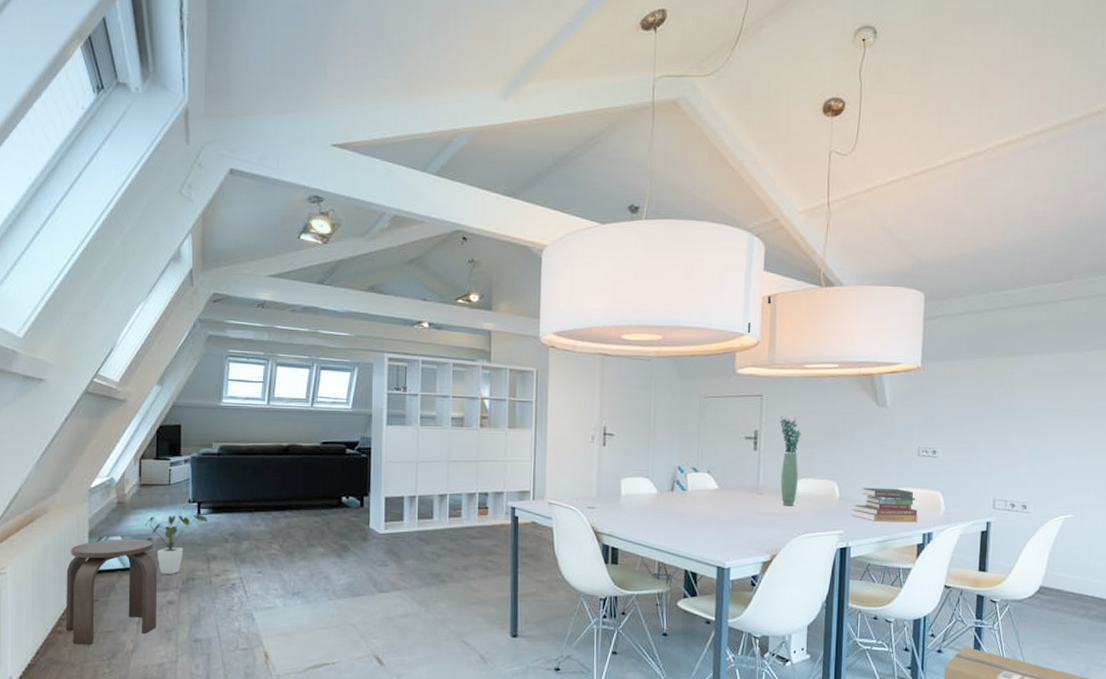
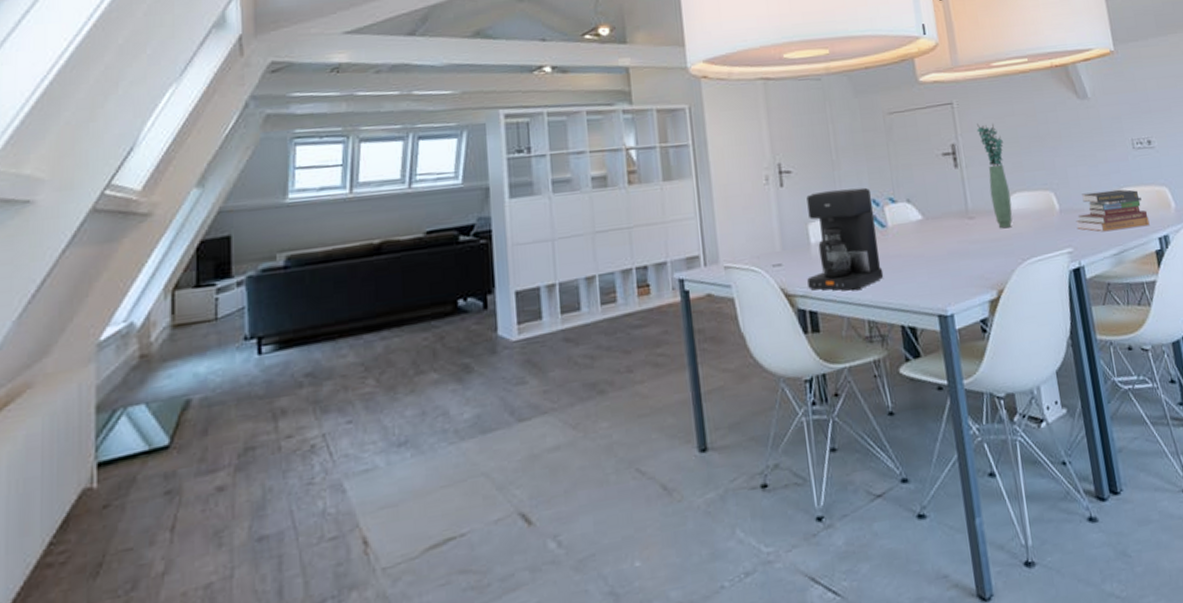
stool: present [66,539,158,644] -> none [59,402,201,580]
house plant: present [145,512,207,574] -> none [182,352,272,449]
coffee maker: none [614,454,678,536] -> present [806,187,884,291]

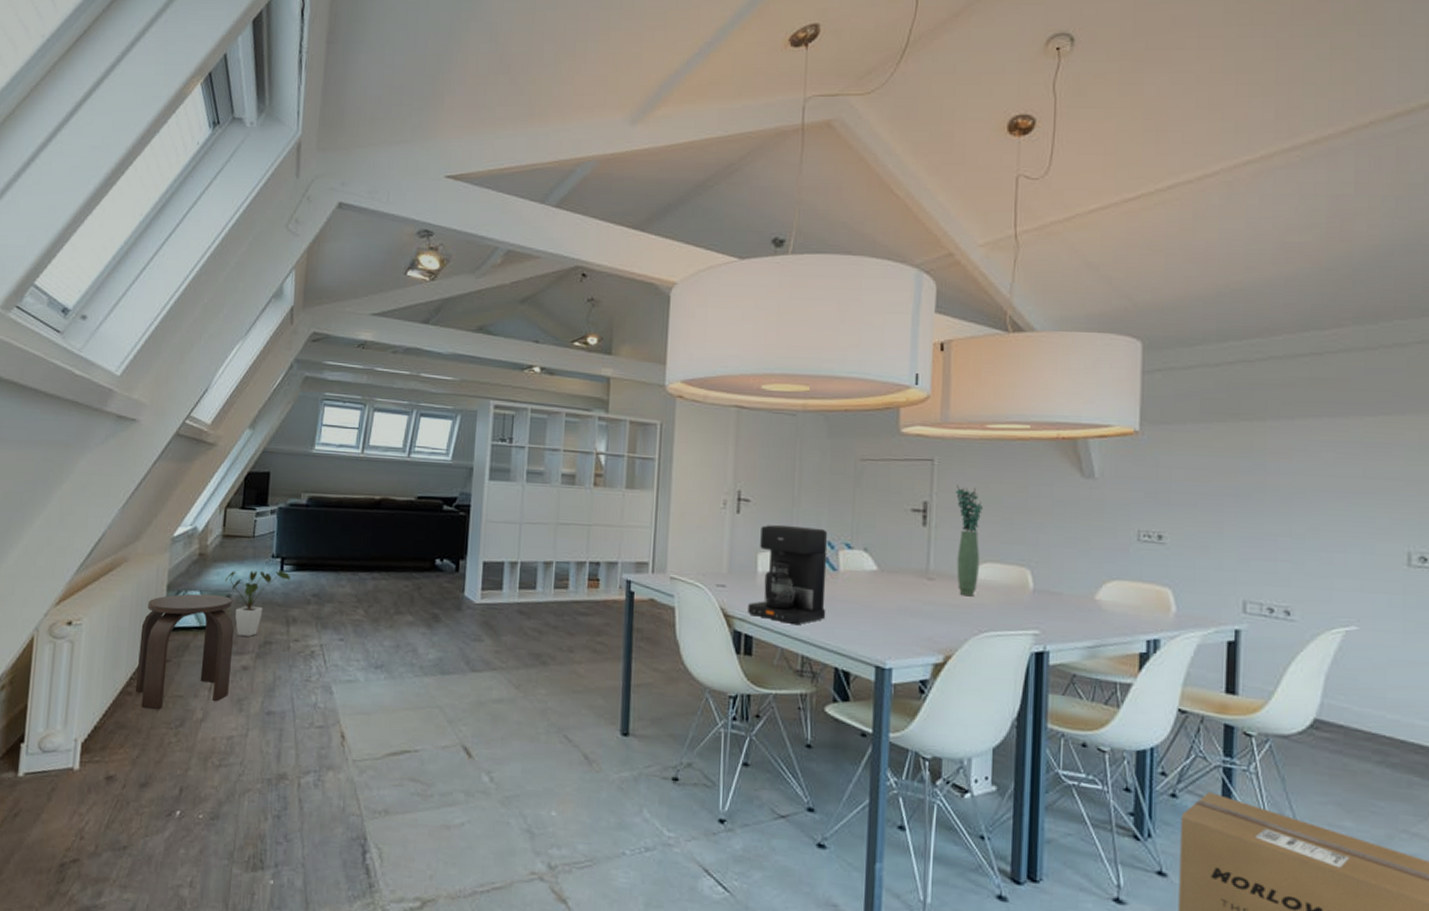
stool: none [59,402,201,580] -> present [136,593,235,709]
house plant: none [182,352,272,449] -> present [225,569,290,637]
books: present [1075,189,1150,232] -> none [1049,577,1140,626]

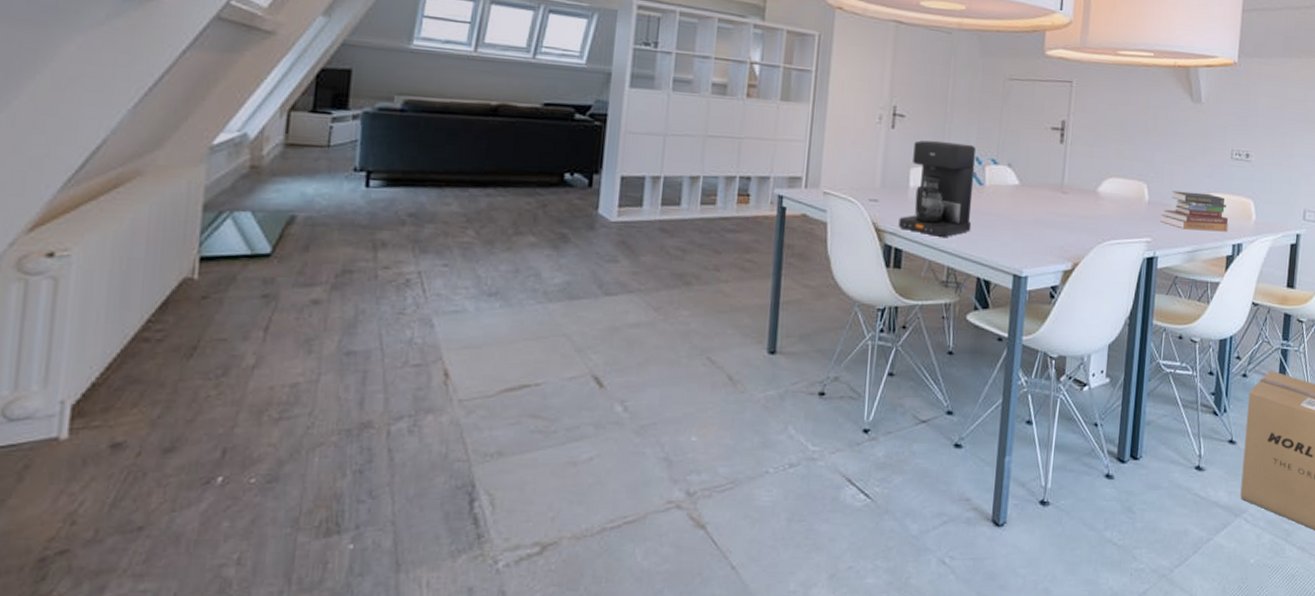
stool: present [136,593,235,709] -> none [156,215,301,357]
house plant: present [225,569,290,637] -> none [288,184,379,265]
vase: present [955,485,983,597] -> none [1086,105,1111,209]
books: none [1049,577,1140,626] -> present [1160,191,1229,232]

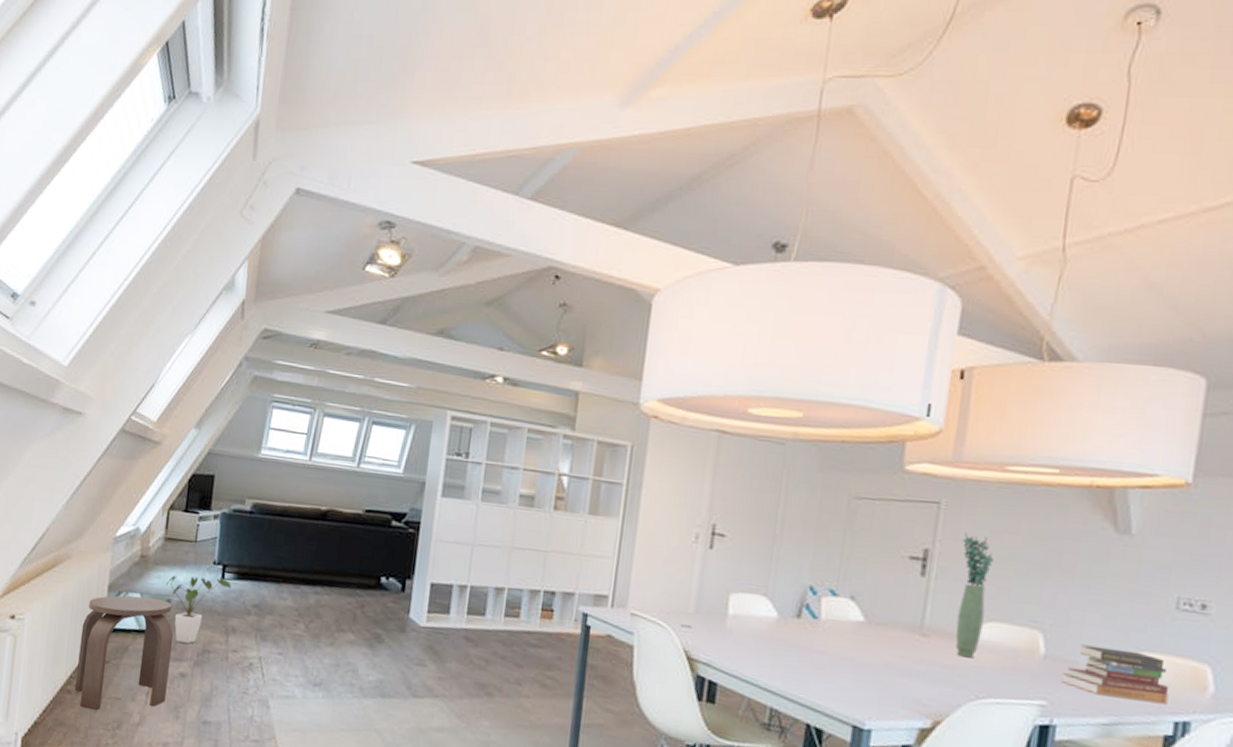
stool: none [156,215,301,357] -> present [75,595,174,710]
house plant: none [288,184,379,265] -> present [166,575,231,644]
coffee maker: present [899,140,976,237] -> none [714,563,810,674]
vase: none [1086,105,1111,209] -> present [955,532,994,658]

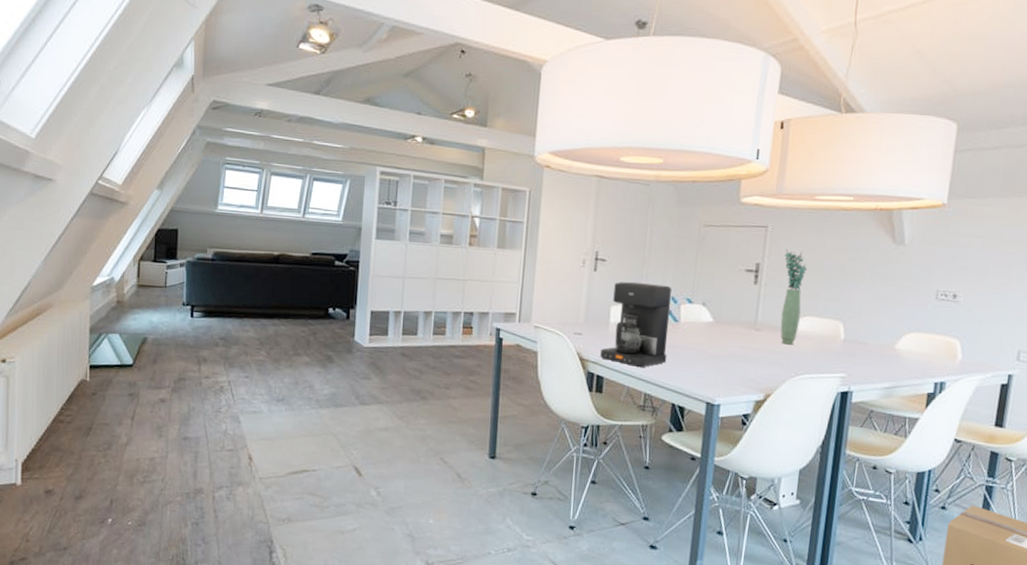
stool: present [75,595,174,710] -> none [67,336,152,435]
house plant: present [166,575,231,644] -> none [142,315,200,374]
coffee maker: none [714,563,810,674] -> present [600,281,672,367]
books: present [1061,644,1170,705] -> none [856,329,931,371]

